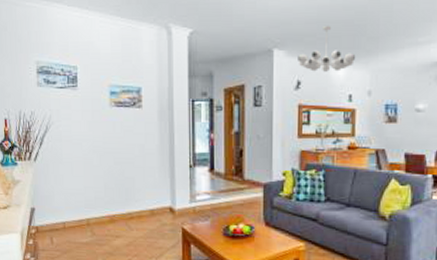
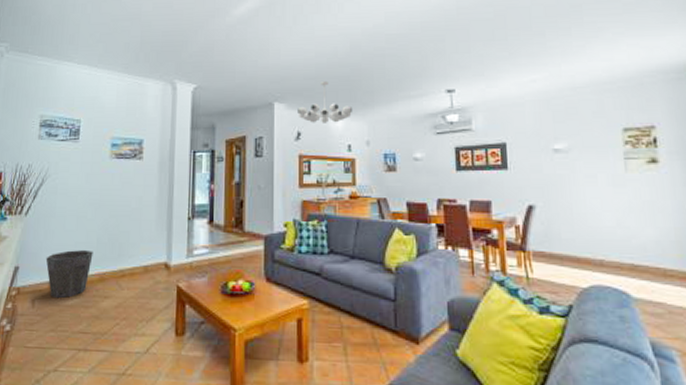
waste bin: none [58,194,102,237] -> present [45,250,93,299]

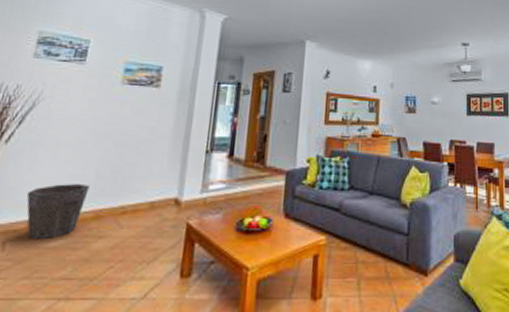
chandelier: present [298,80,352,123] -> none [328,24,379,65]

